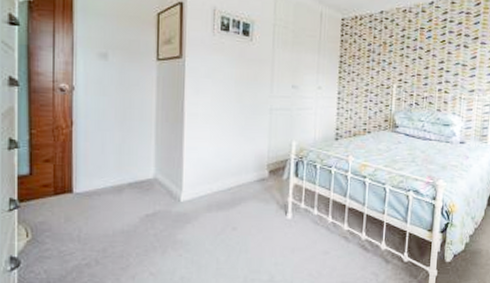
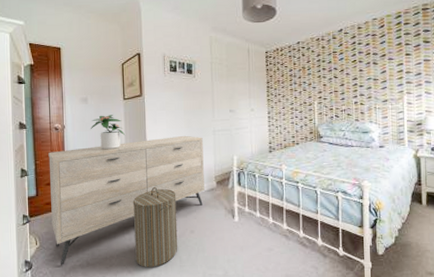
dresser: none [49,111,256,264] -> present [48,135,205,265]
potted plant: none [110,77,156,123] -> present [91,115,125,150]
laundry hamper: none [160,173,218,269] -> present [132,187,178,267]

